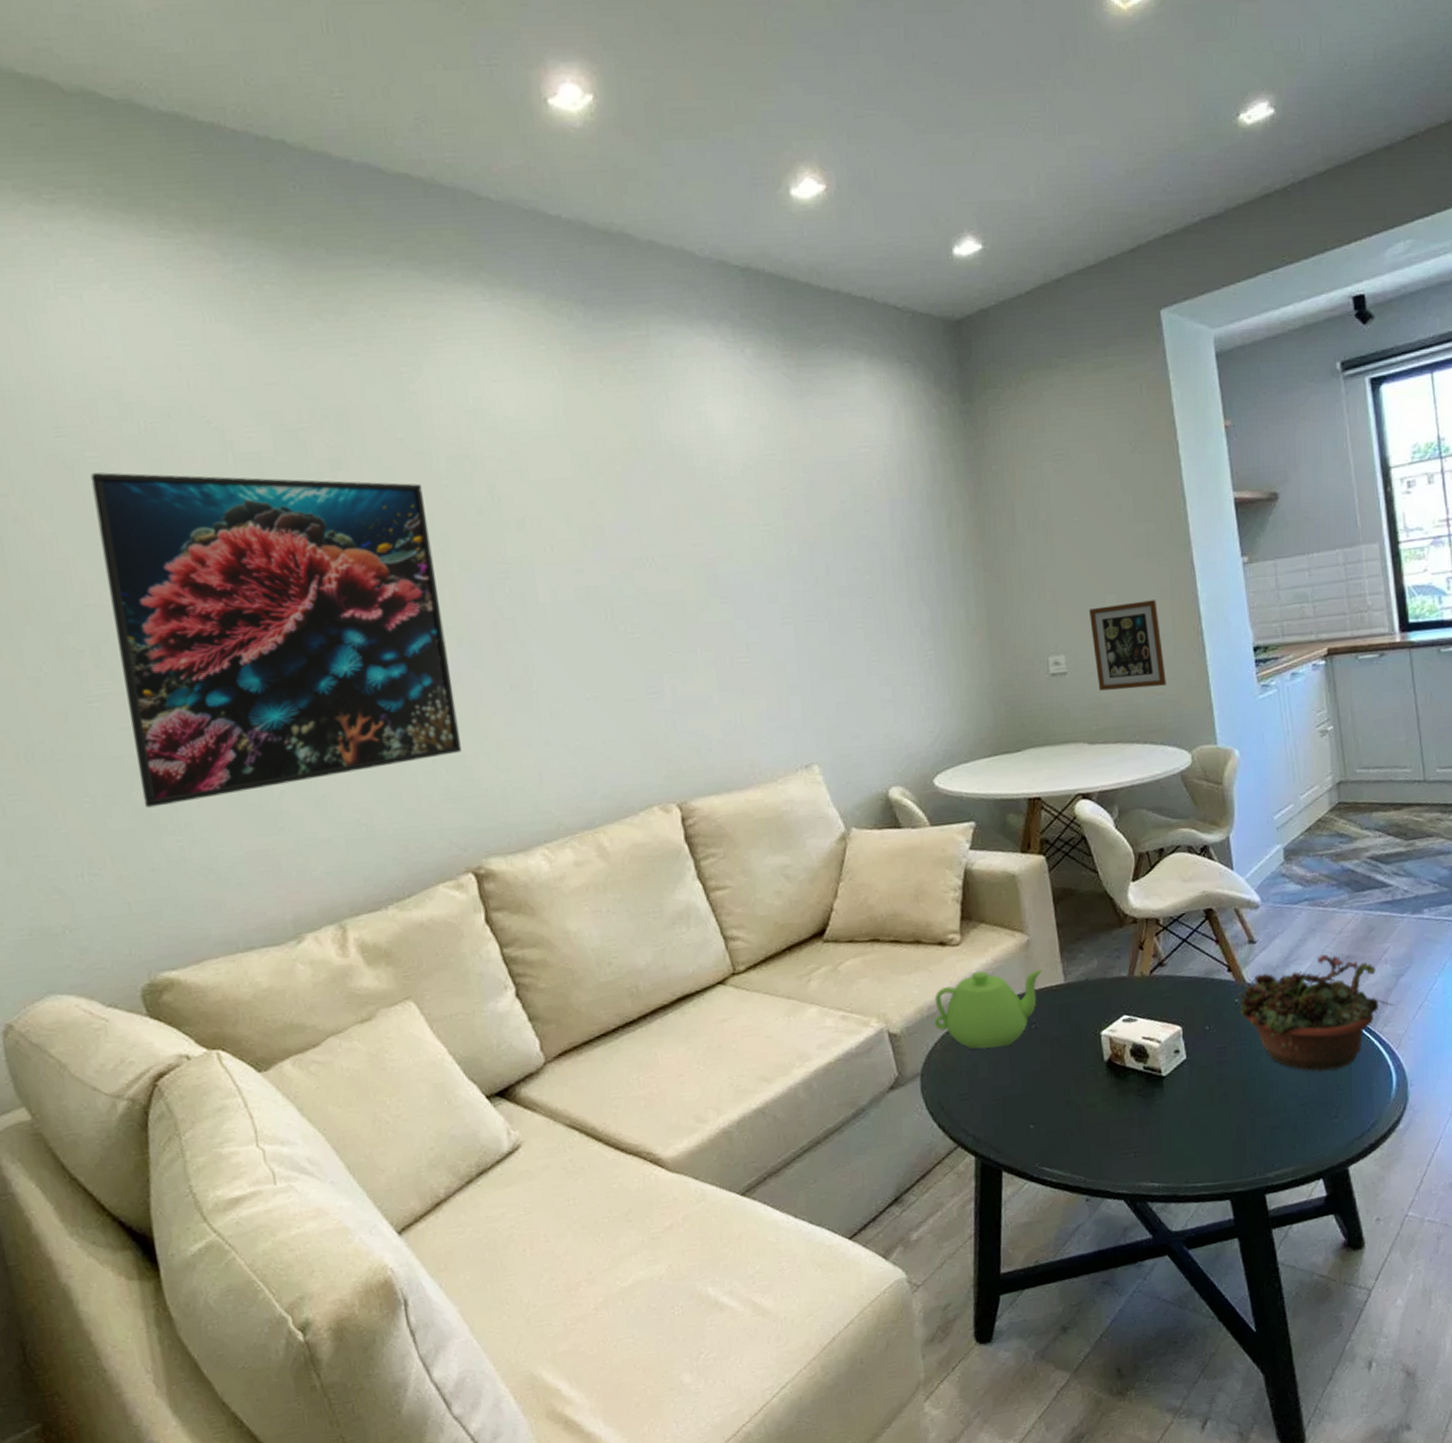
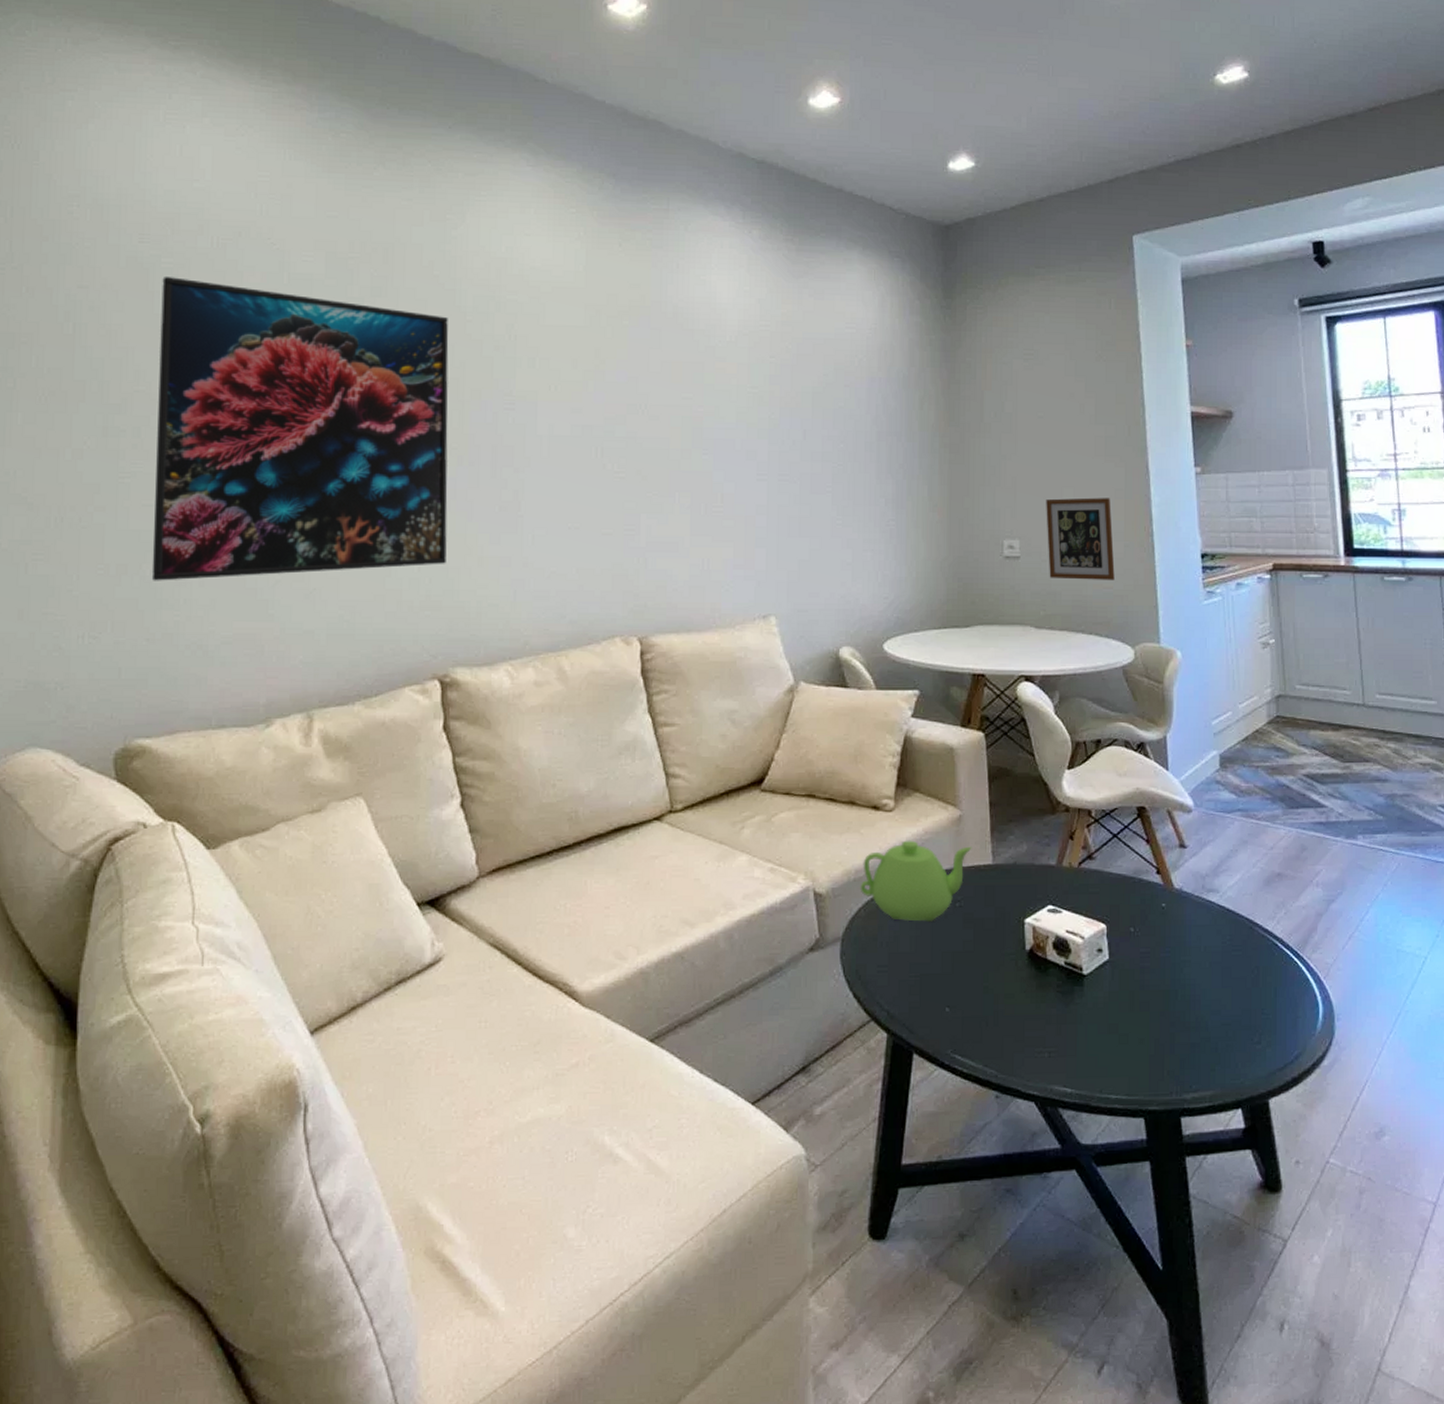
succulent planter: present [1238,954,1395,1072] -> none [1166,868,1325,992]

